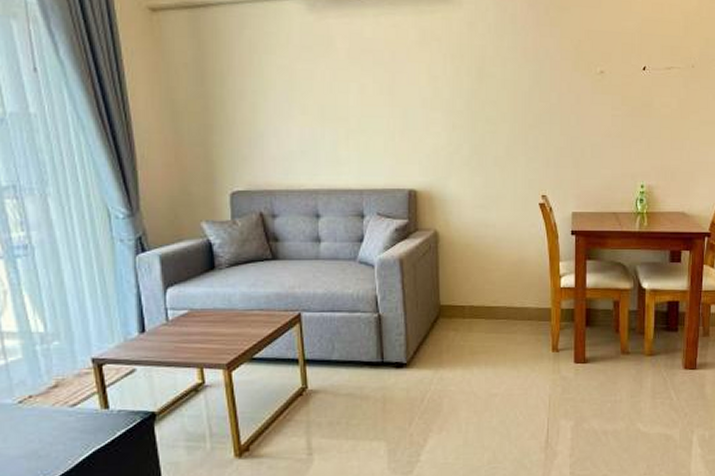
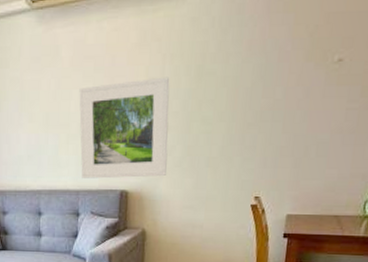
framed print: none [358,76,455,177] -> present [79,77,170,179]

